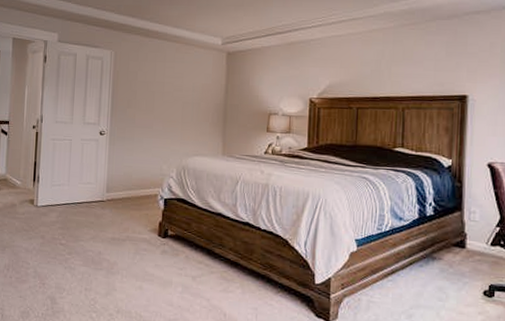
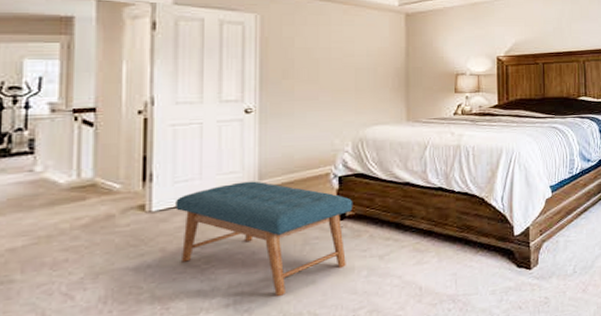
bench: none [52,192,175,294] -> present [176,181,353,297]

